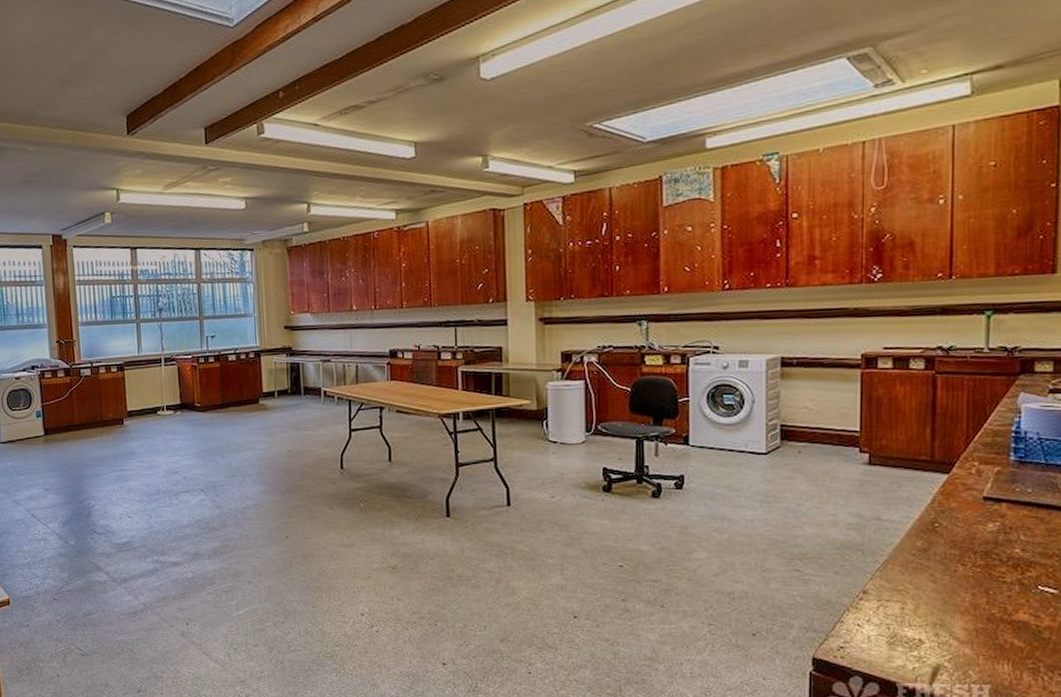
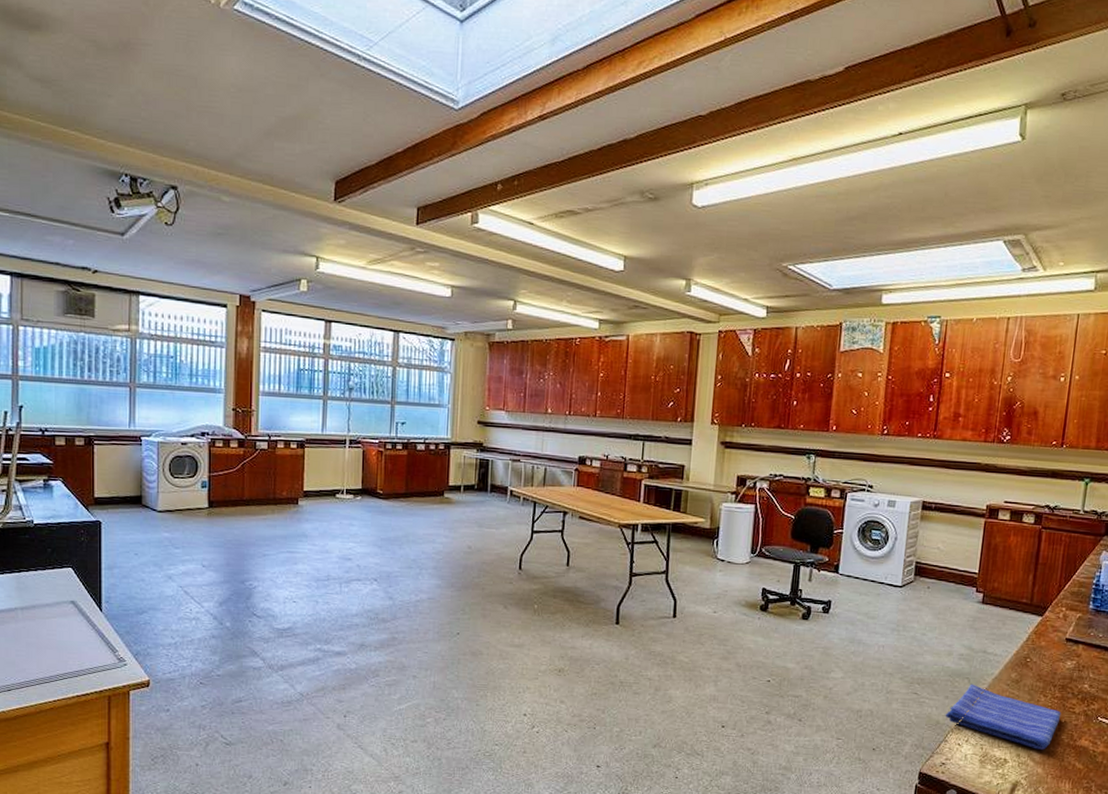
dish towel: none [837,556,988,627] -> present [945,684,1062,750]

